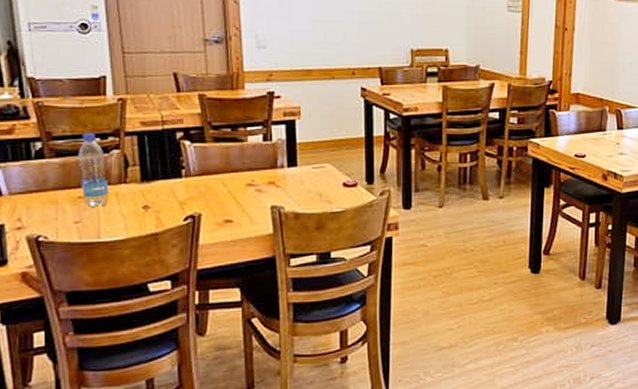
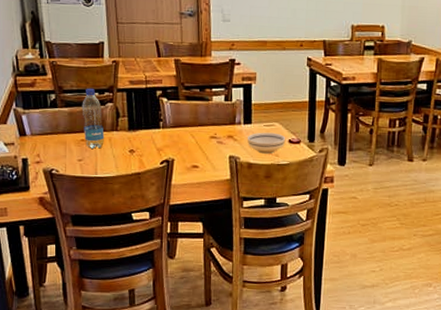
bowl: none [292,175,340,201] -> present [247,132,286,154]

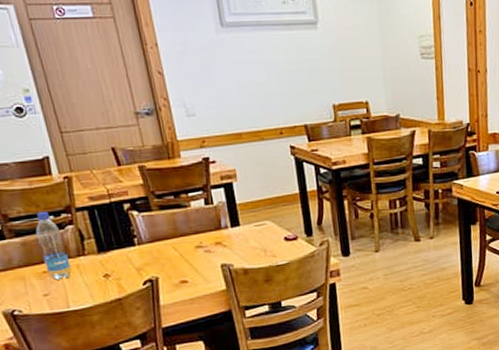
bowl: present [247,132,286,154] -> none [237,232,281,257]

